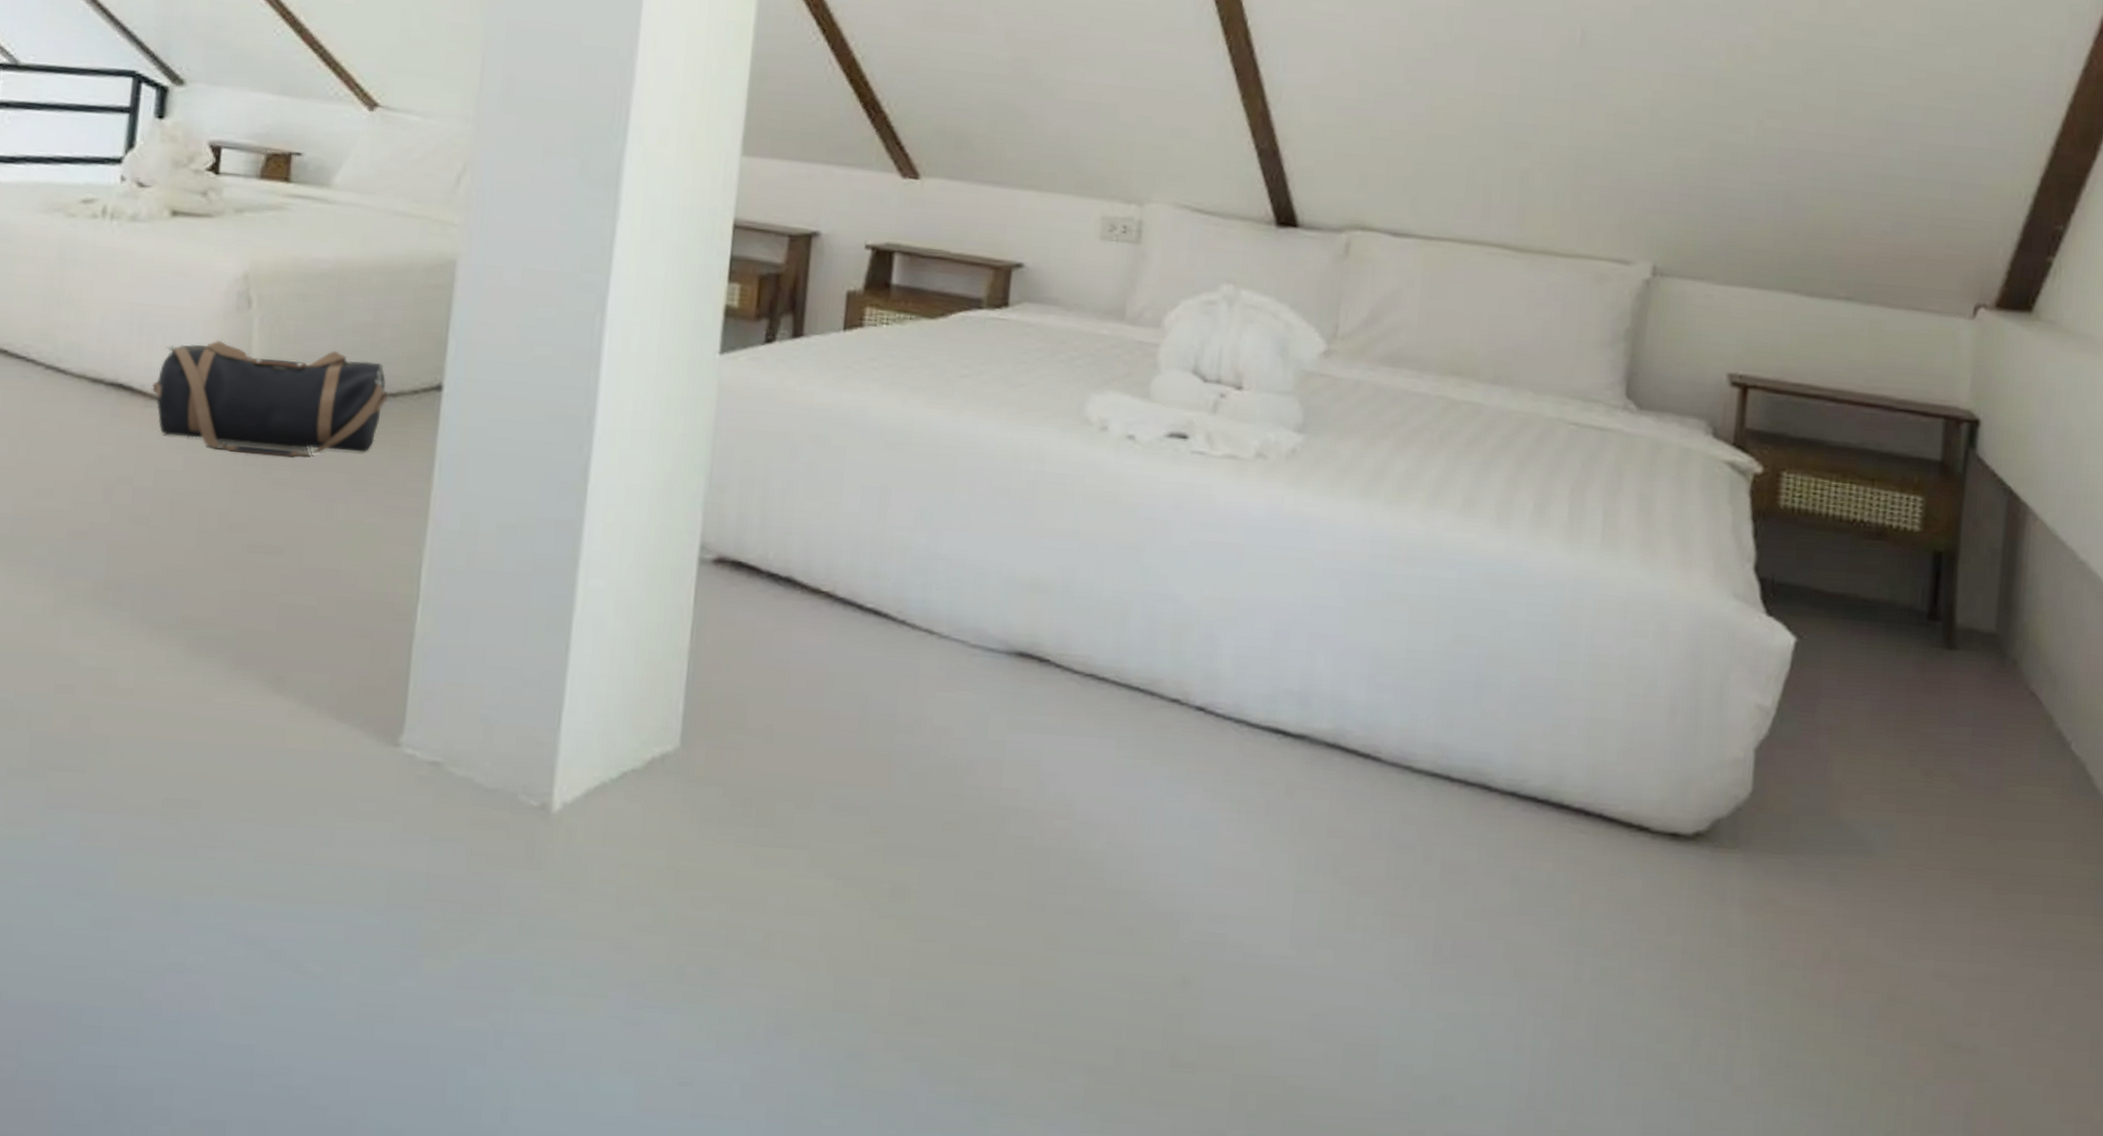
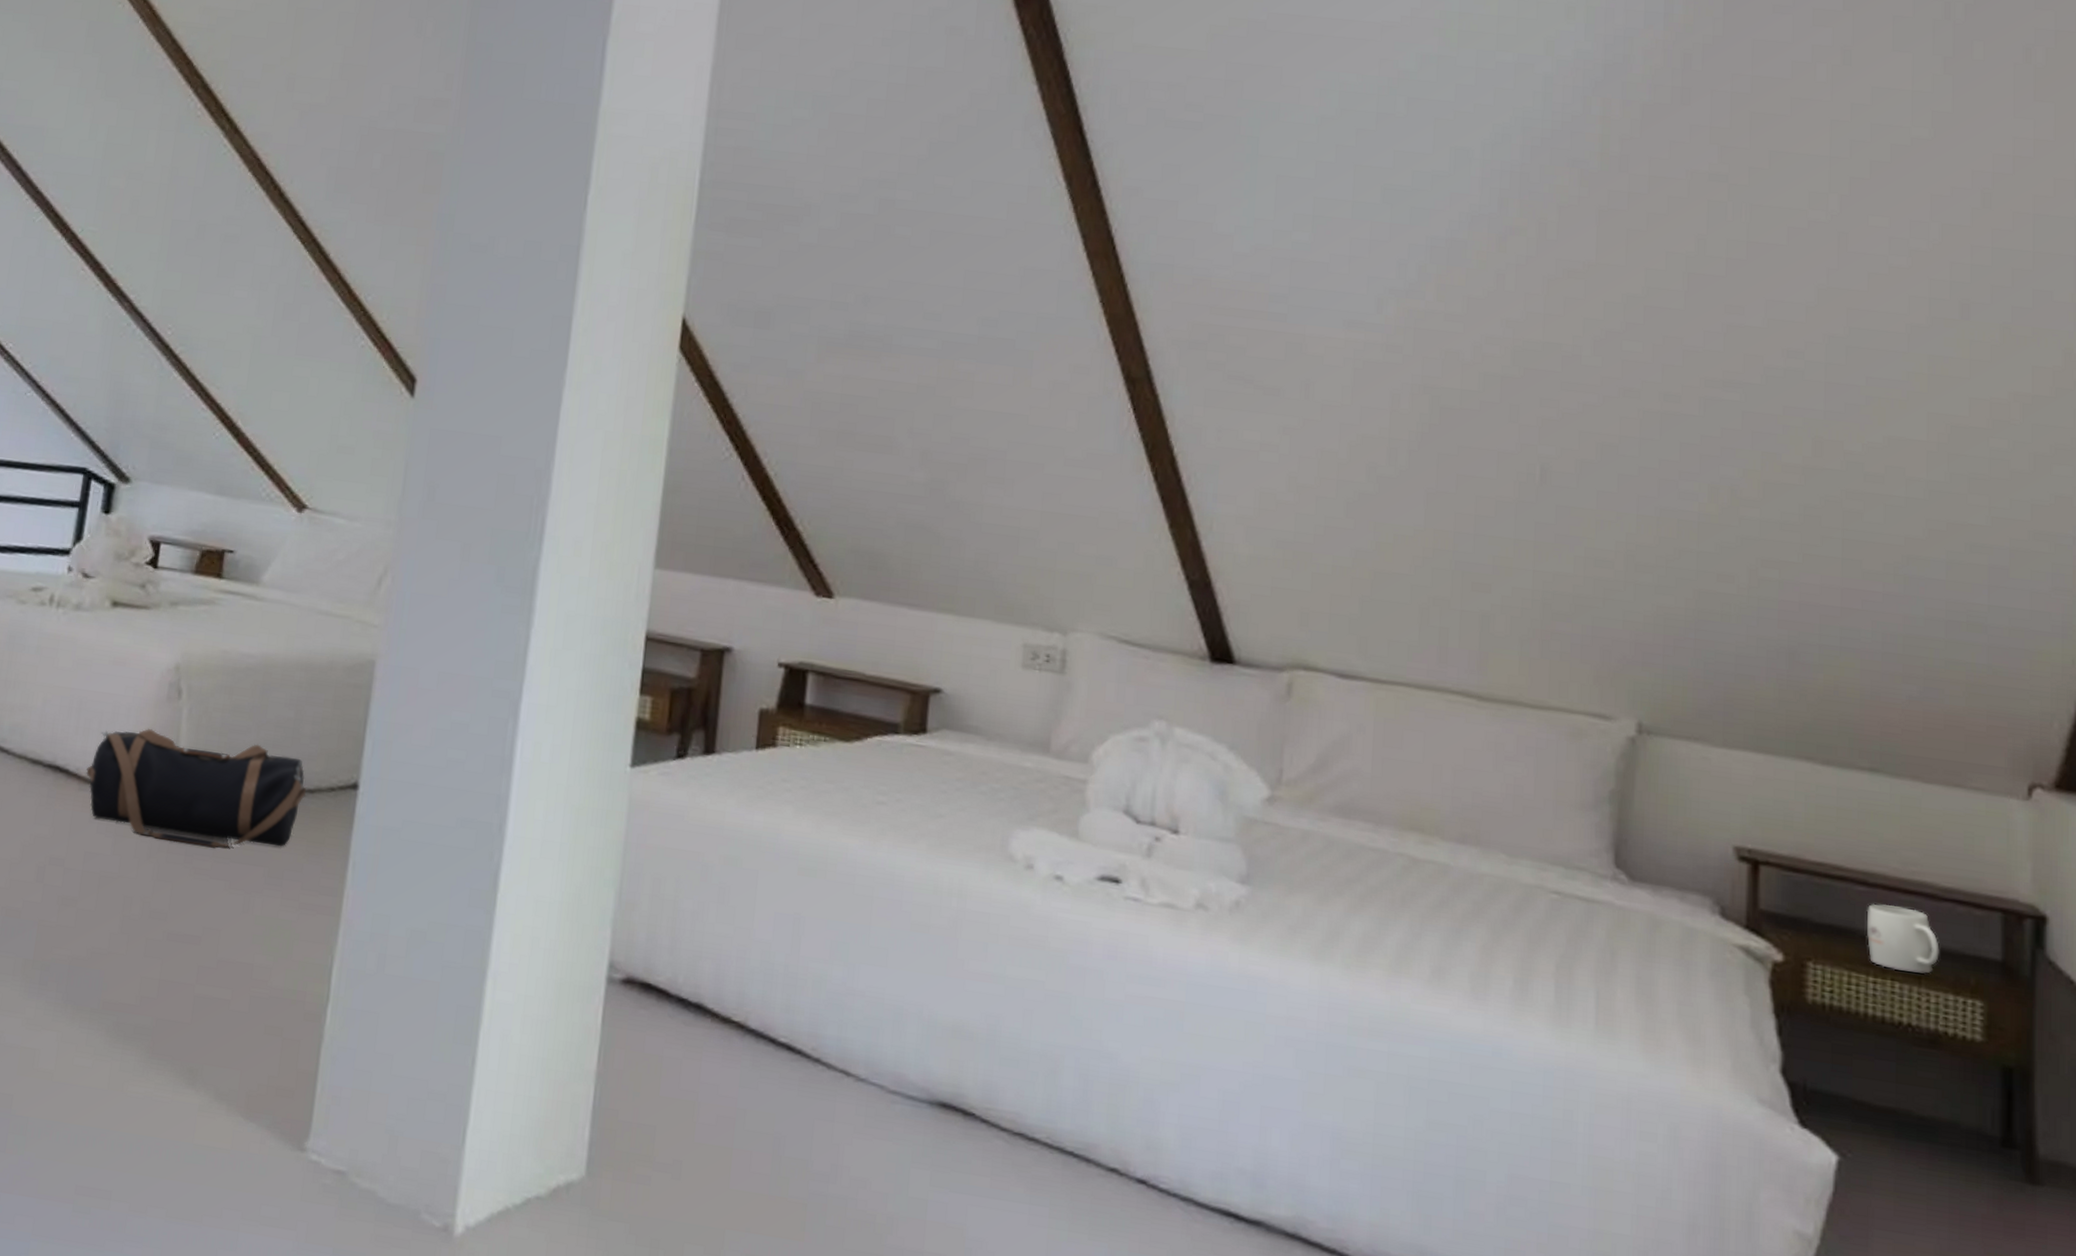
mug: none [1832,417,1891,476] -> present [1866,903,1939,974]

